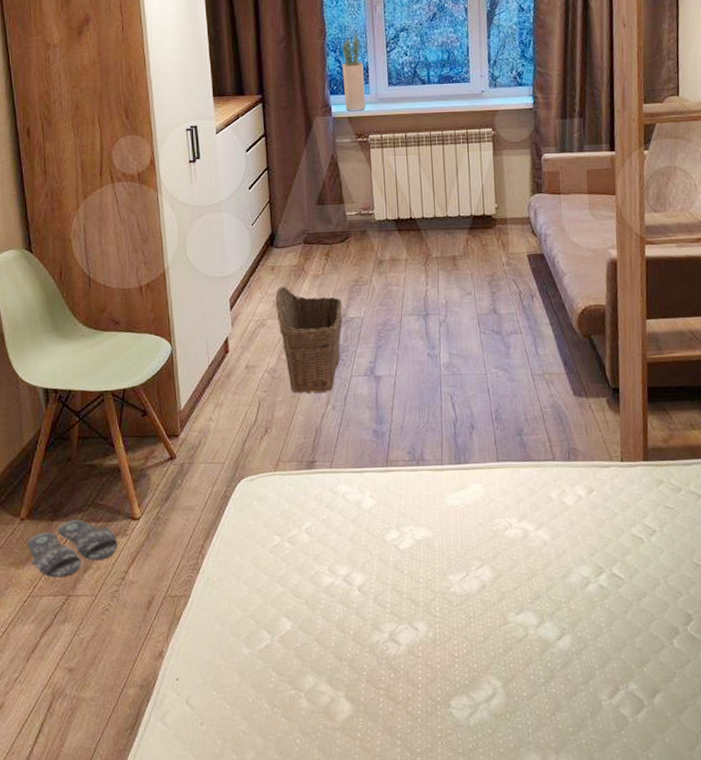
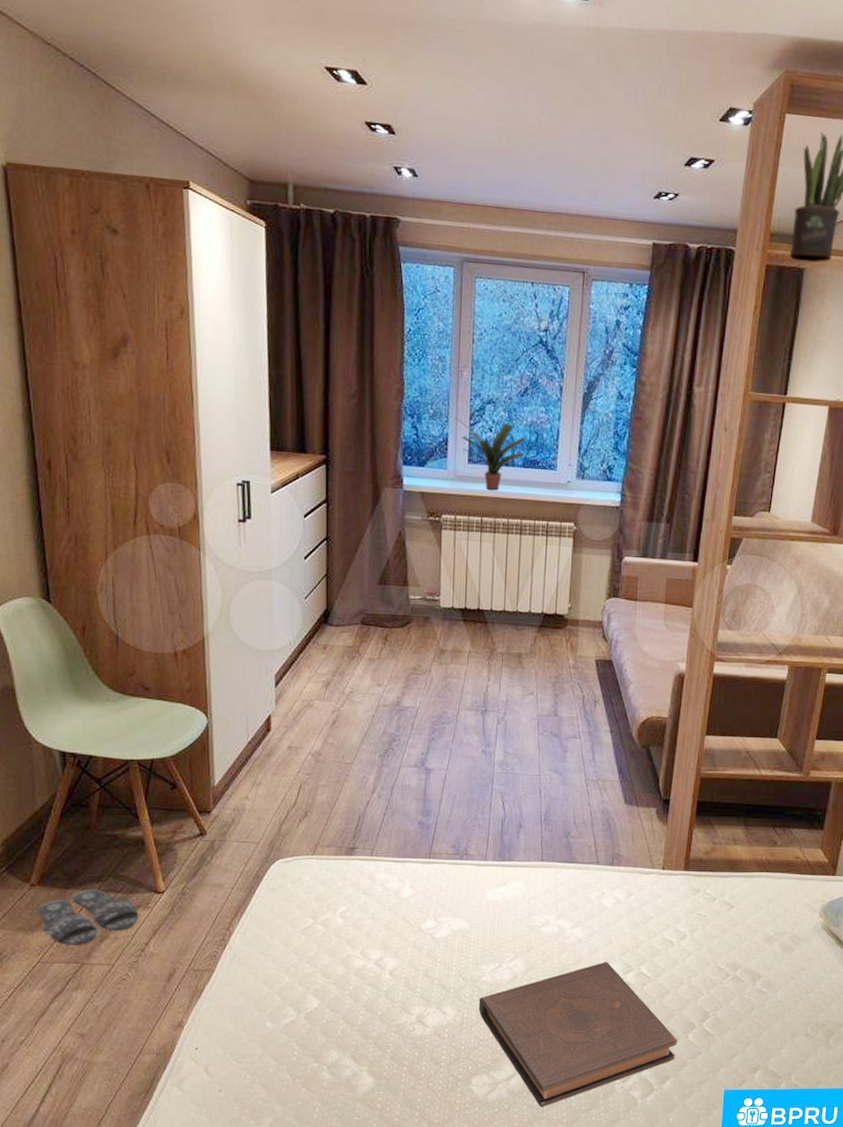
wicker basket: present [275,285,343,394] -> none [325,666,398,781]
vase: present [342,29,366,112] -> none [418,394,443,487]
potted plant: none [373,47,440,108] -> present [455,417,527,491]
book: none [449,563,662,731] -> present [478,961,677,1108]

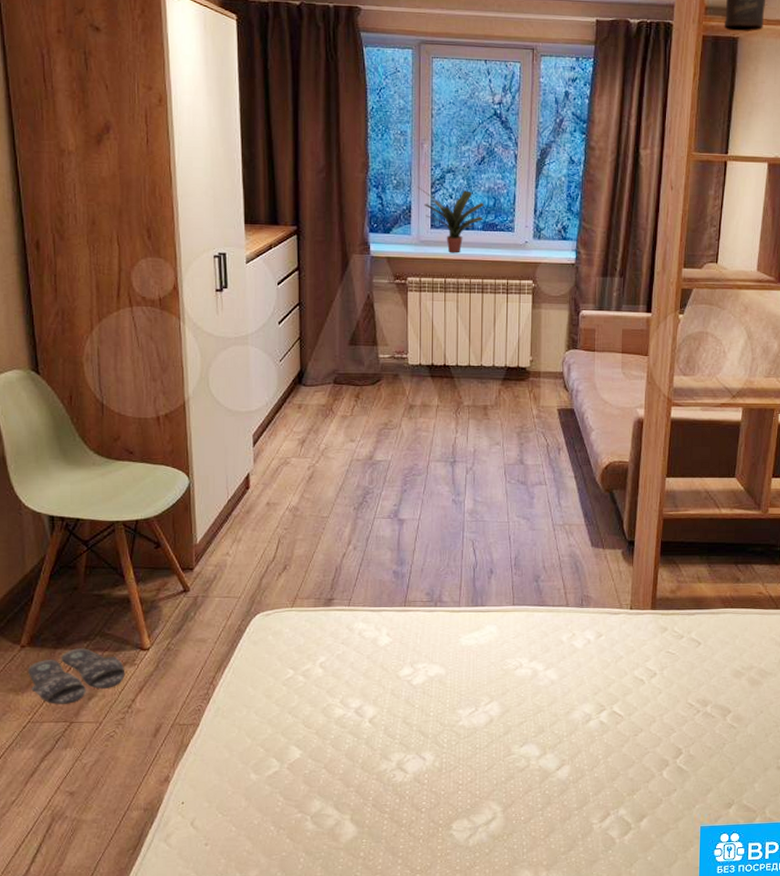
book: present [478,961,677,1108] -> none [456,701,652,851]

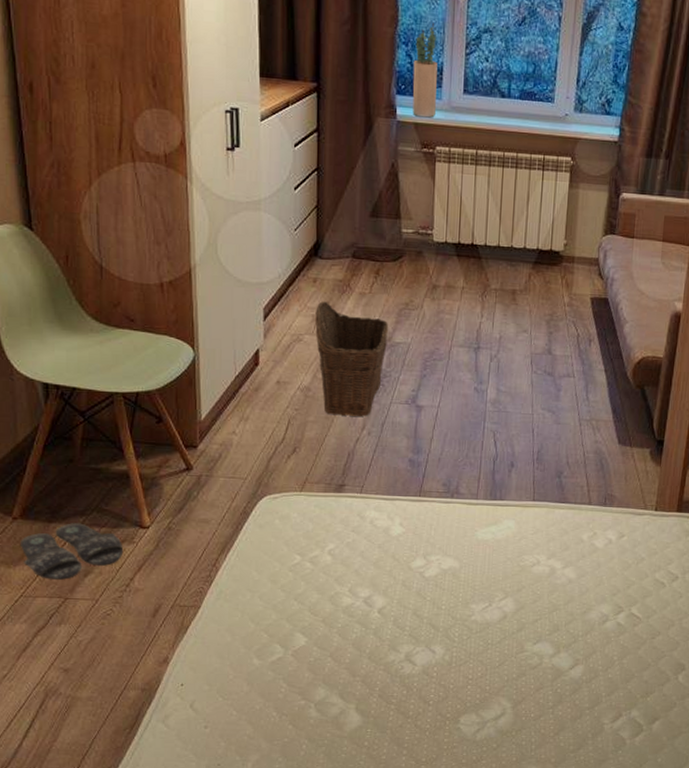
wicker basket: none [301,424,370,533] -> present [315,300,389,417]
vase: none [384,166,406,252] -> present [412,22,438,118]
potted plant: present [417,186,485,253] -> none [450,46,524,123]

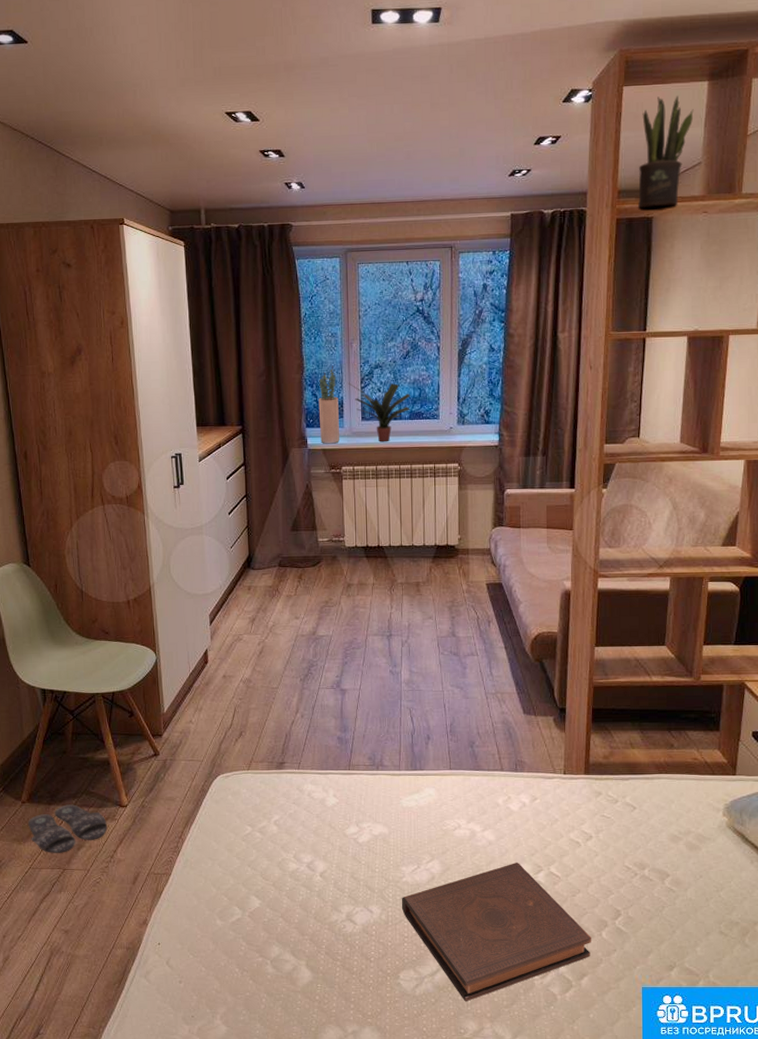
wicker basket: present [315,300,389,417] -> none [251,604,313,703]
potted plant: none [450,46,524,123] -> present [348,383,411,442]
book: none [467,601,667,747] -> present [401,862,591,1002]

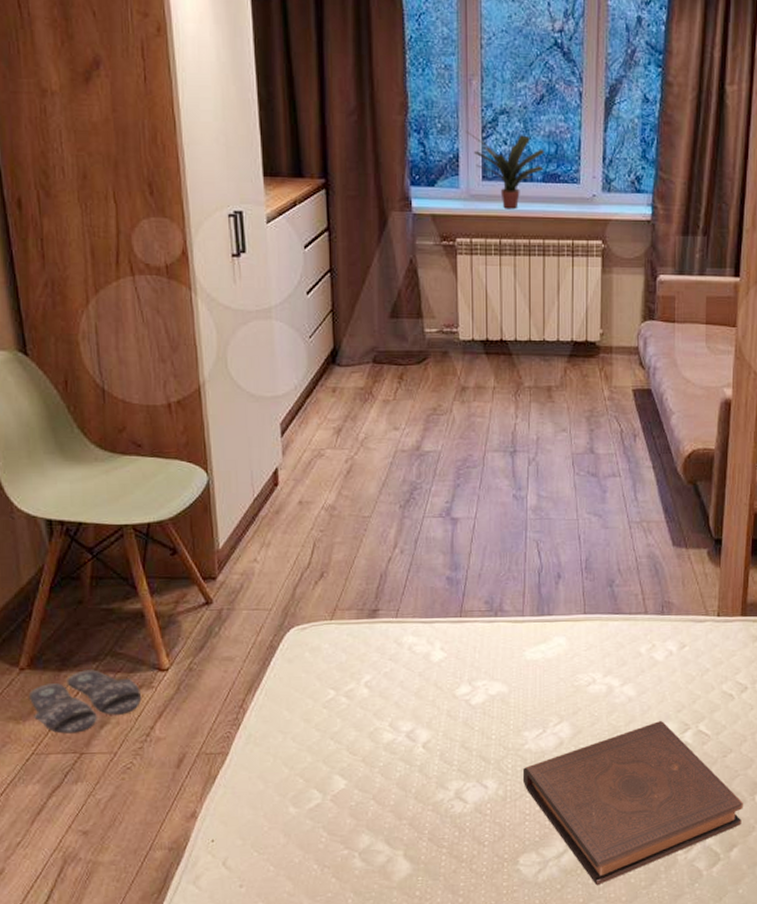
vase: present [318,365,339,444] -> none [427,106,453,208]

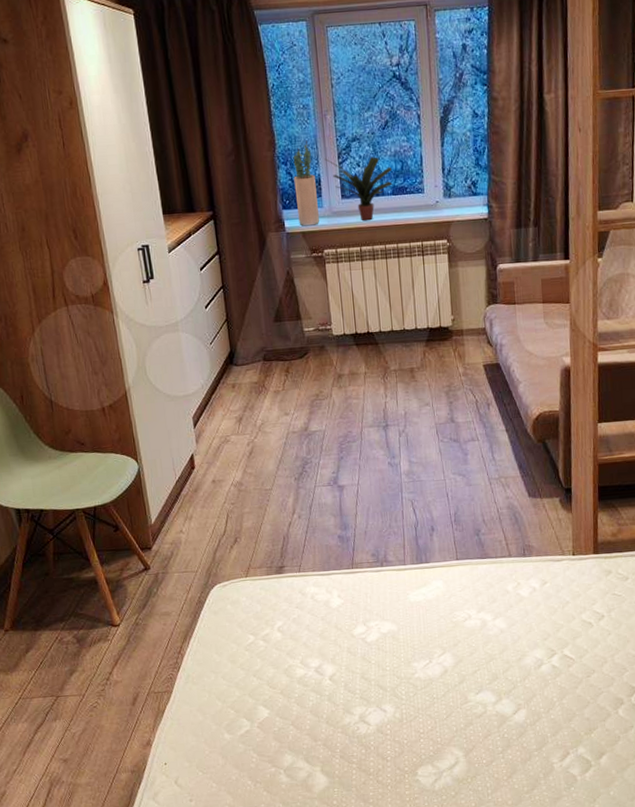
slippers: present [29,669,142,734] -> none [14,628,101,681]
vase: none [427,106,453,208] -> present [293,140,319,226]
book: present [522,720,743,886] -> none [414,647,608,792]

